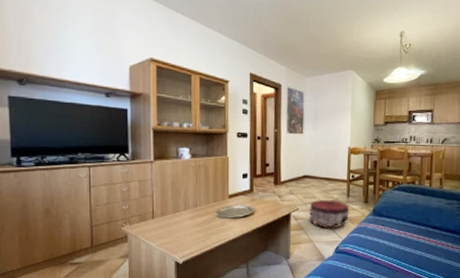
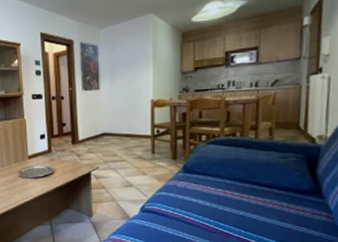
pouf: present [309,199,350,229] -> none [111,157,156,187]

